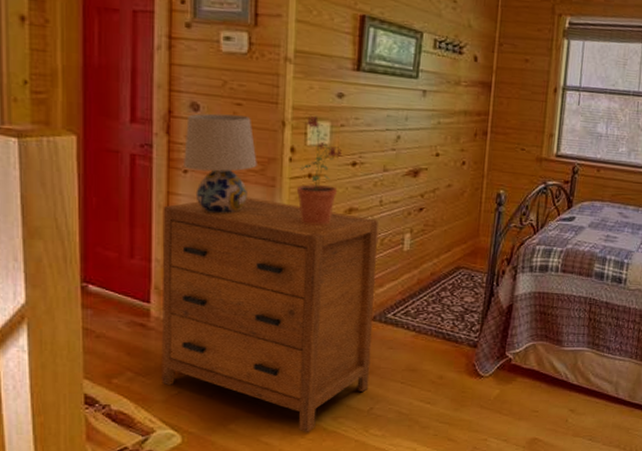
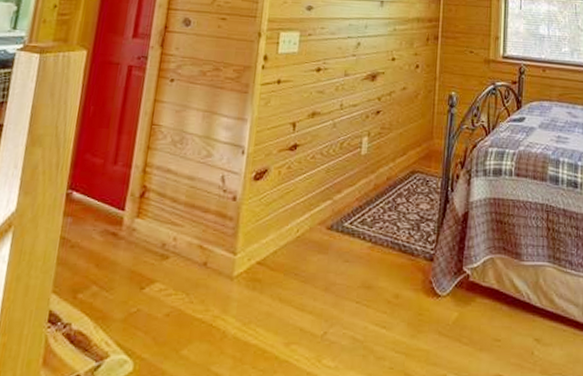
dresser: present [162,197,378,433] -> none [123,103,339,363]
table lamp: present [184,113,257,214] -> none [171,27,234,120]
potted plant: present [296,115,343,226] -> none [266,26,309,130]

